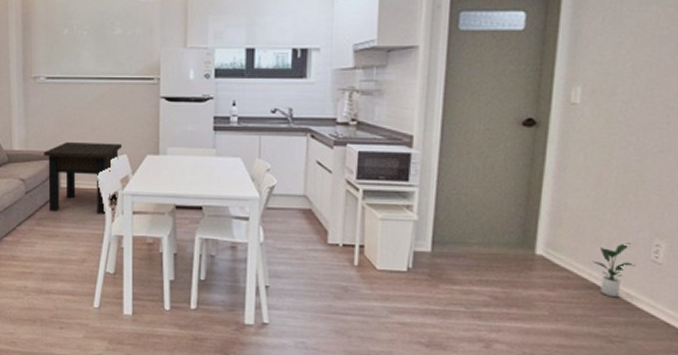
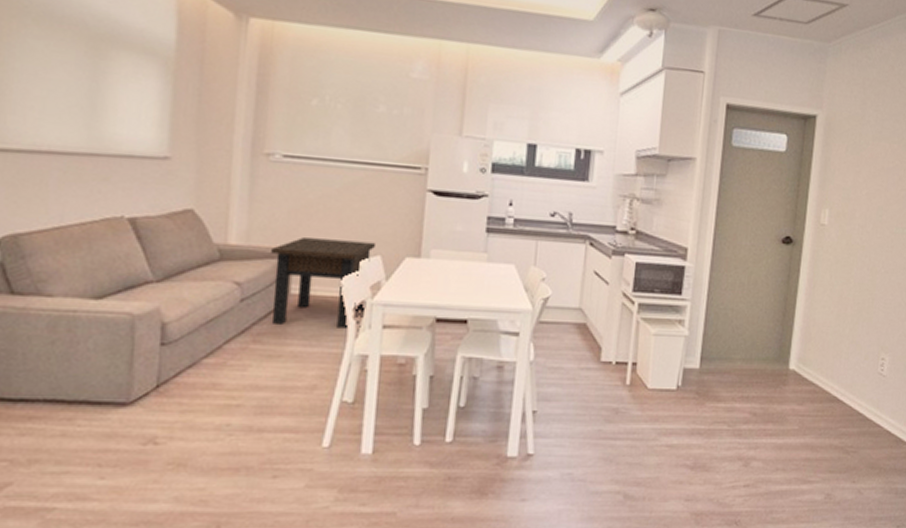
potted plant: present [591,243,635,298] -> none [833,357,867,409]

